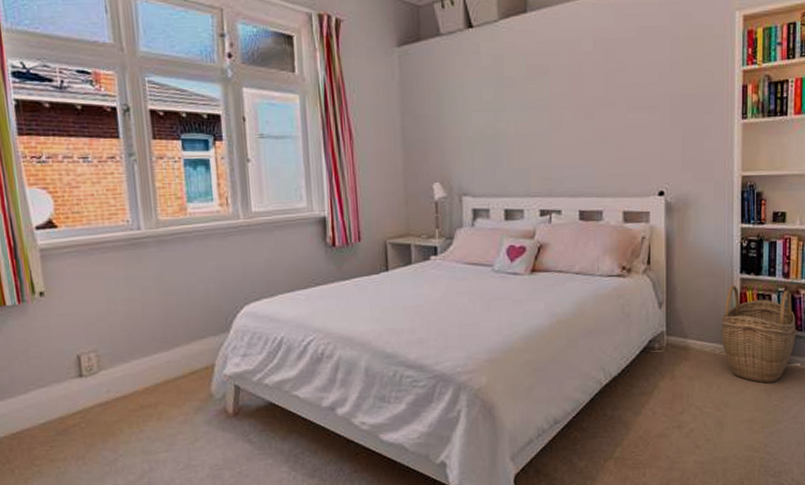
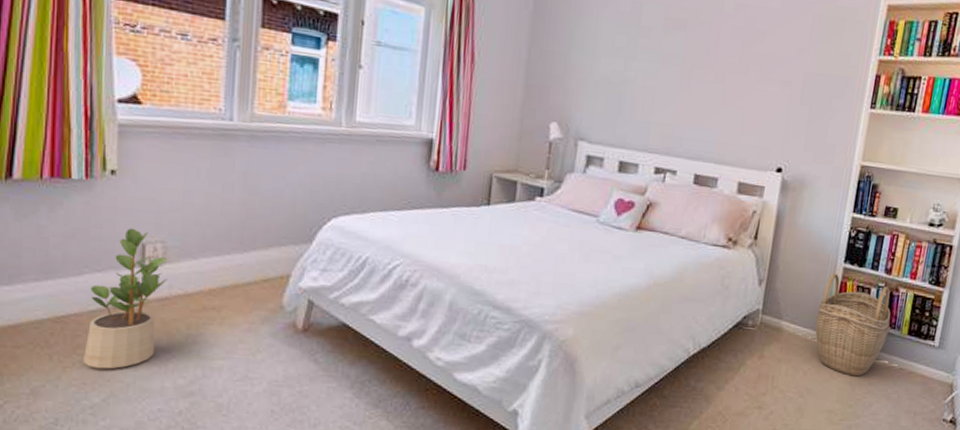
potted plant: none [38,342,105,476] -> present [84,228,167,369]

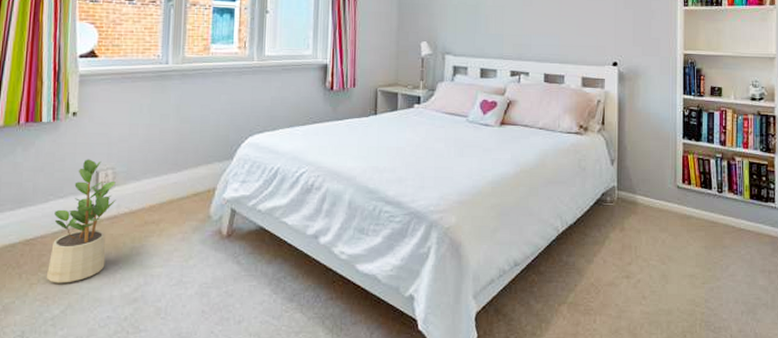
woven basket: present [814,273,891,377] -> none [666,148,732,241]

